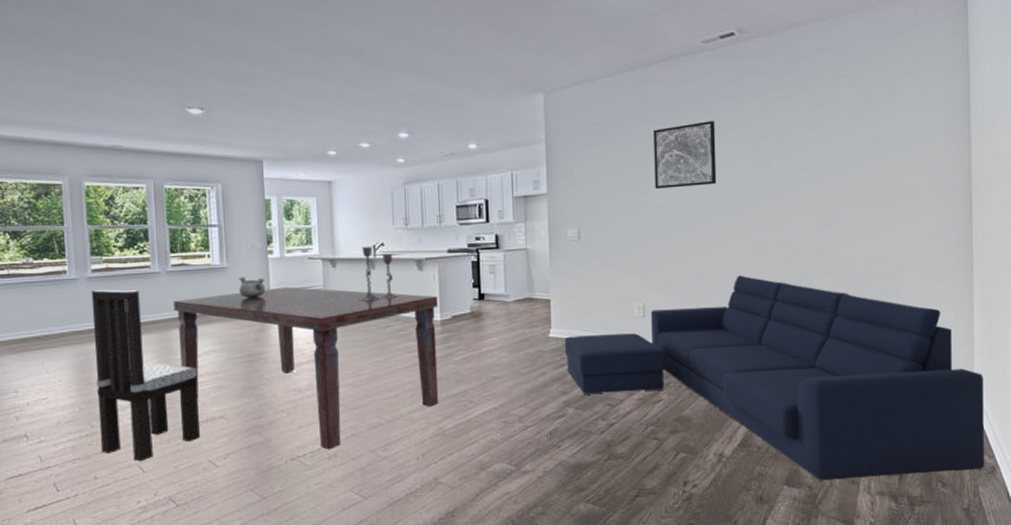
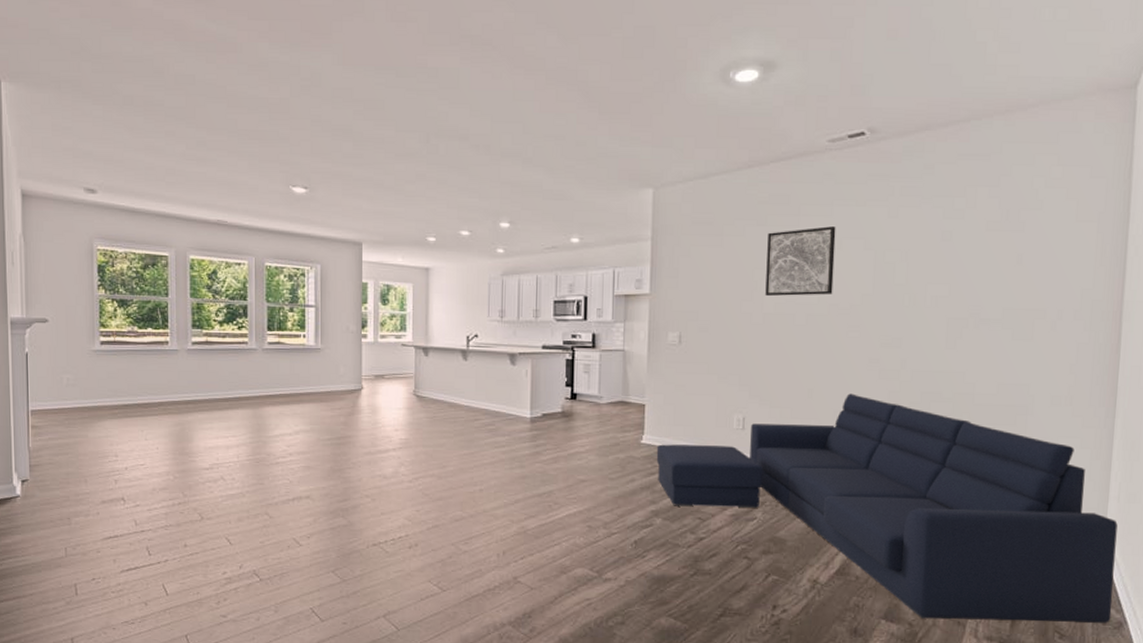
dining chair: present [91,289,200,462] -> none [190,362,287,534]
dining table: present [173,286,439,450] -> none [268,372,528,539]
decorative bowl: present [239,277,266,298] -> none [332,359,358,381]
candlestick: present [359,246,399,301] -> none [449,336,489,392]

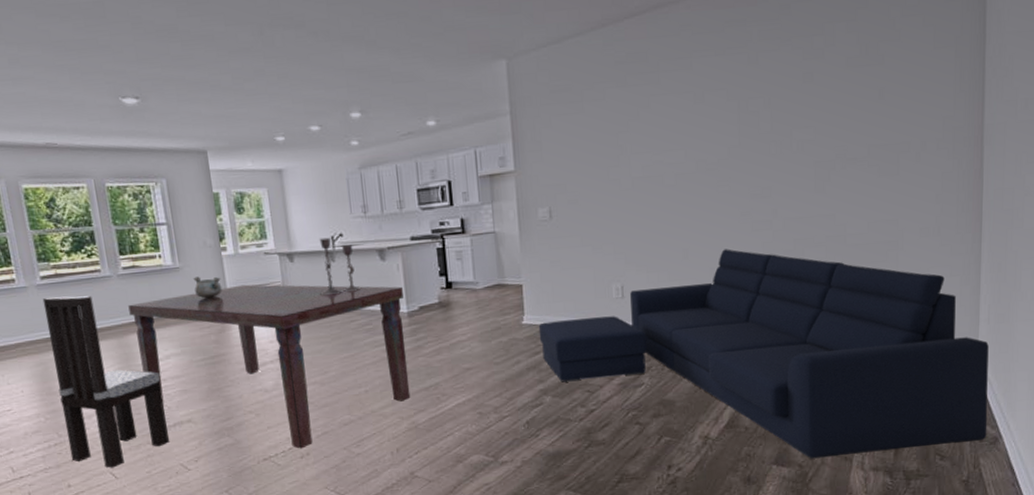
dining chair: none [190,362,287,534] -> present [42,296,169,468]
dining table: none [268,372,528,539] -> present [128,284,411,449]
decorative bowl: none [332,359,358,381] -> present [193,276,223,299]
candlestick: none [449,336,489,392] -> present [319,237,362,296]
wall art: present [765,226,836,297] -> none [629,80,699,160]

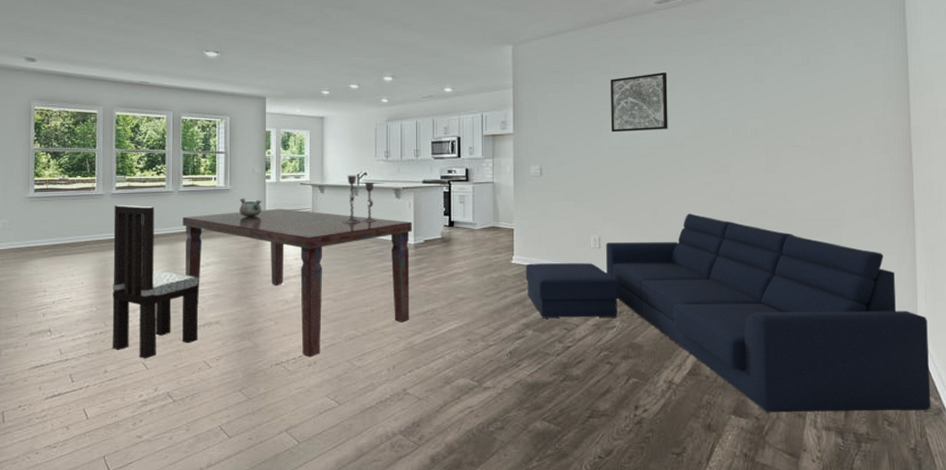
wall art: none [629,80,699,160] -> present [611,73,668,133]

